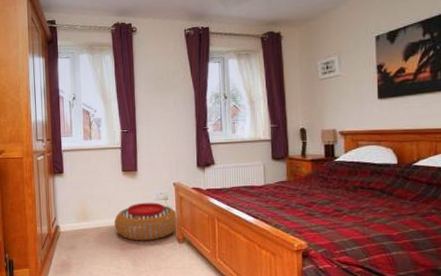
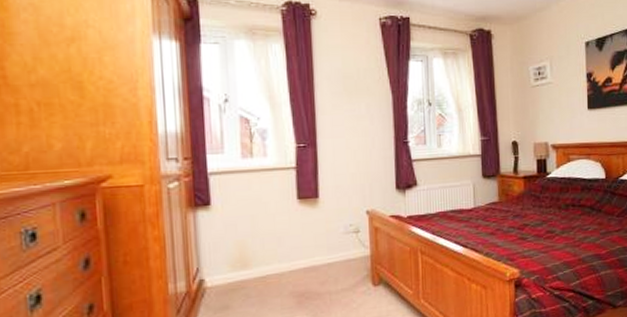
pouf: present [114,202,178,241] -> none [286,237,373,289]

